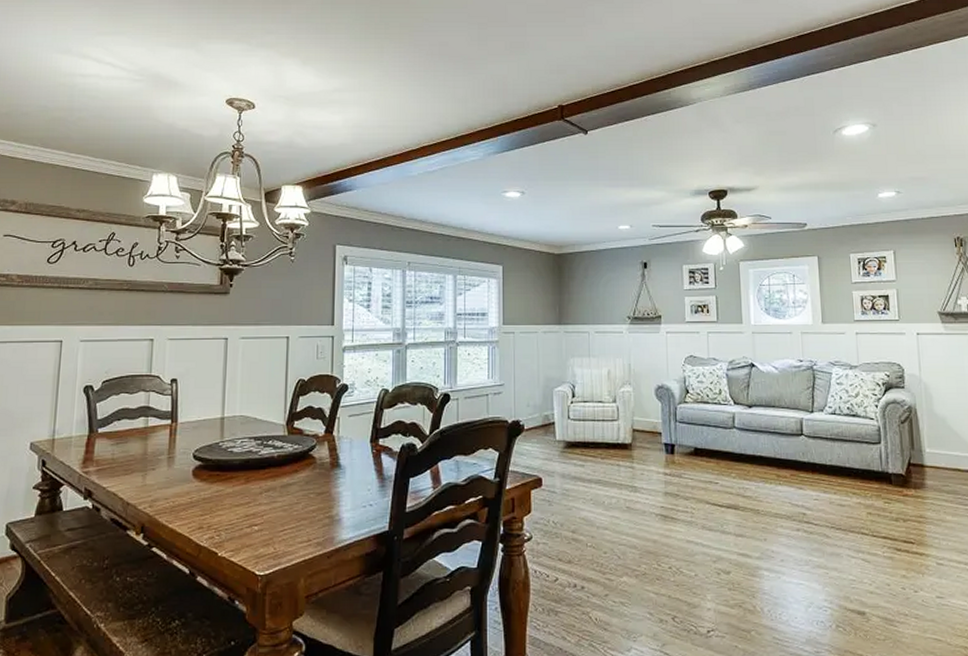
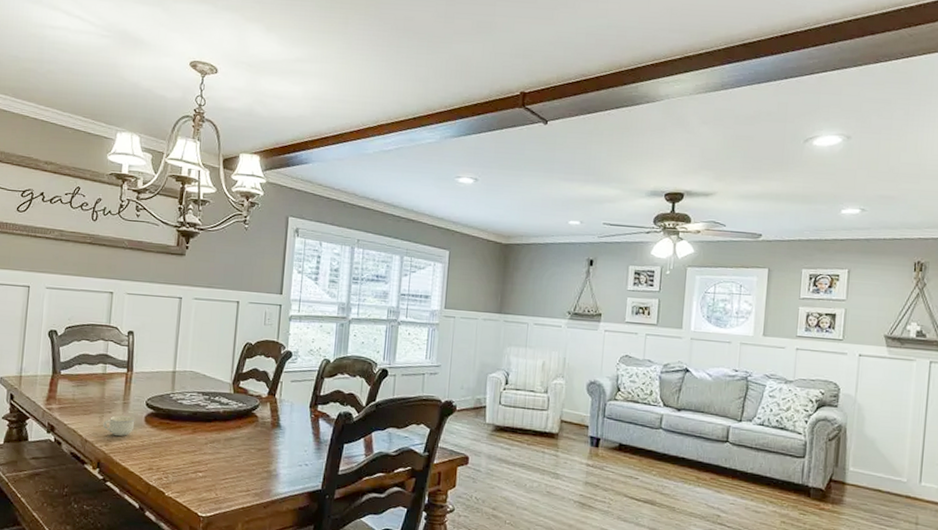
cup: none [146,472,182,494] -> present [103,415,135,436]

